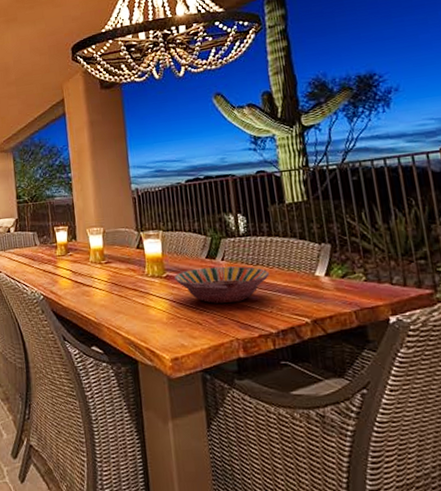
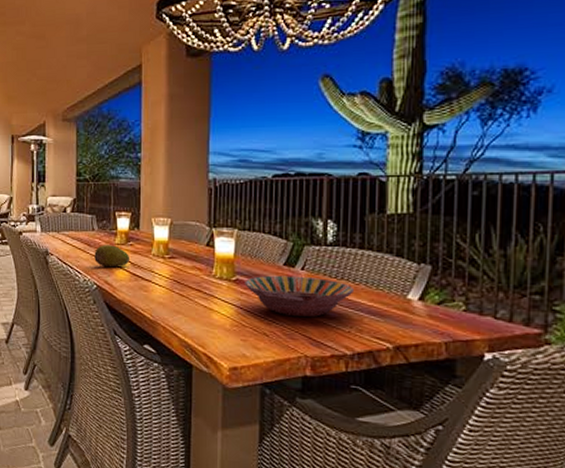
fruit: none [38,257,71,278] -> present [94,245,130,268]

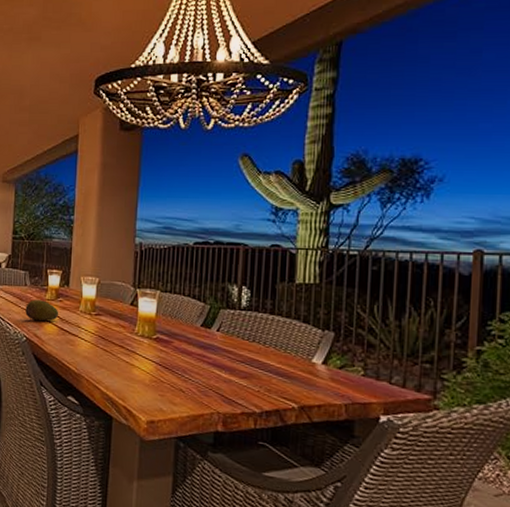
serving bowl: present [245,275,353,318] -> none [164,335,264,376]

